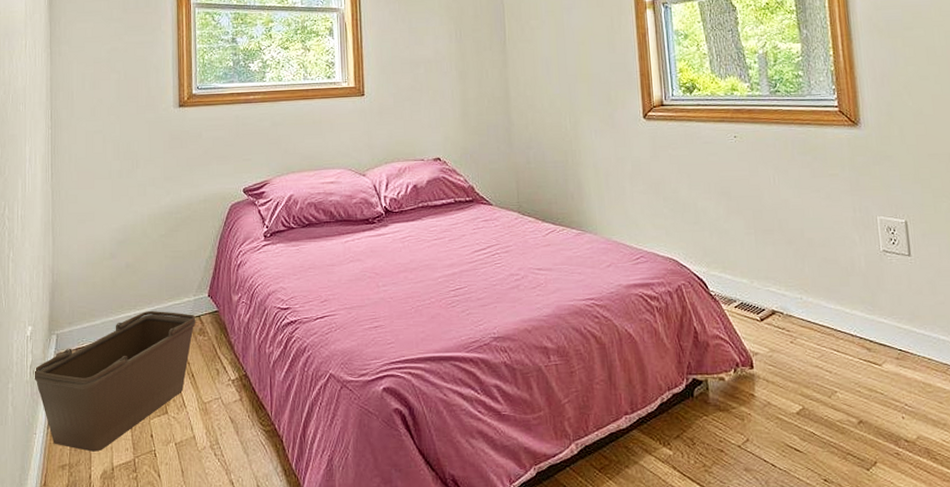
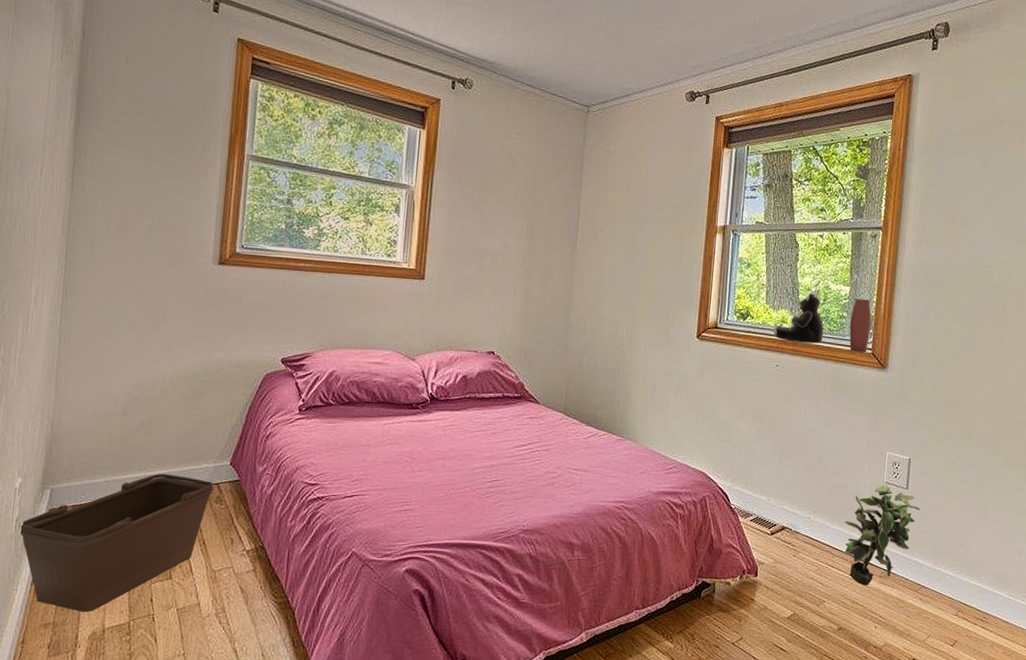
plush toy: none [724,56,781,110] -> present [773,293,824,344]
vase: none [807,54,833,112] -> present [849,299,872,353]
potted plant: none [844,254,930,371] -> present [844,485,920,586]

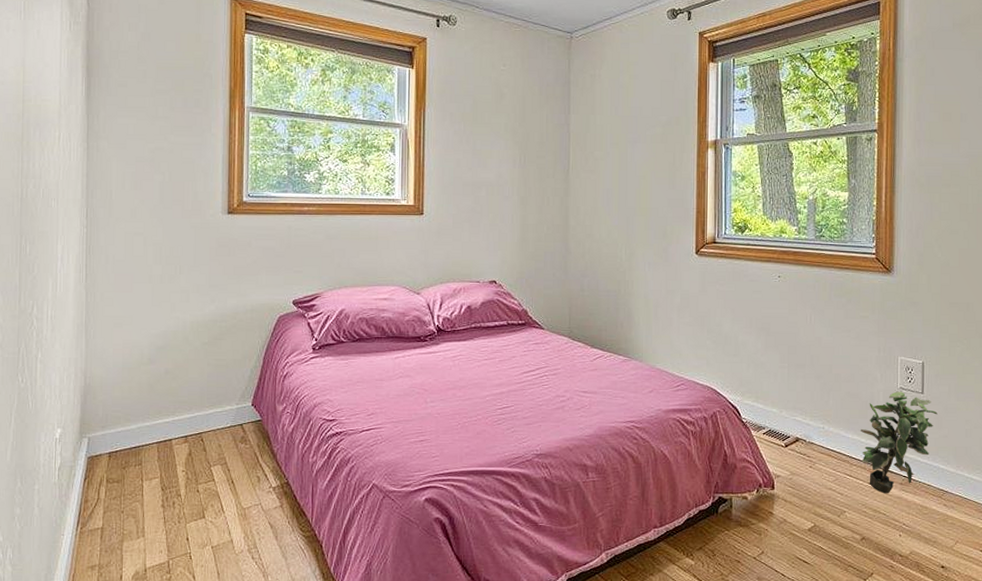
bicycle basket: present [19,473,214,612] -> none [61,417,238,553]
plush toy: present [773,293,824,344] -> none [772,202,824,253]
vase: present [849,299,872,353] -> none [851,204,873,258]

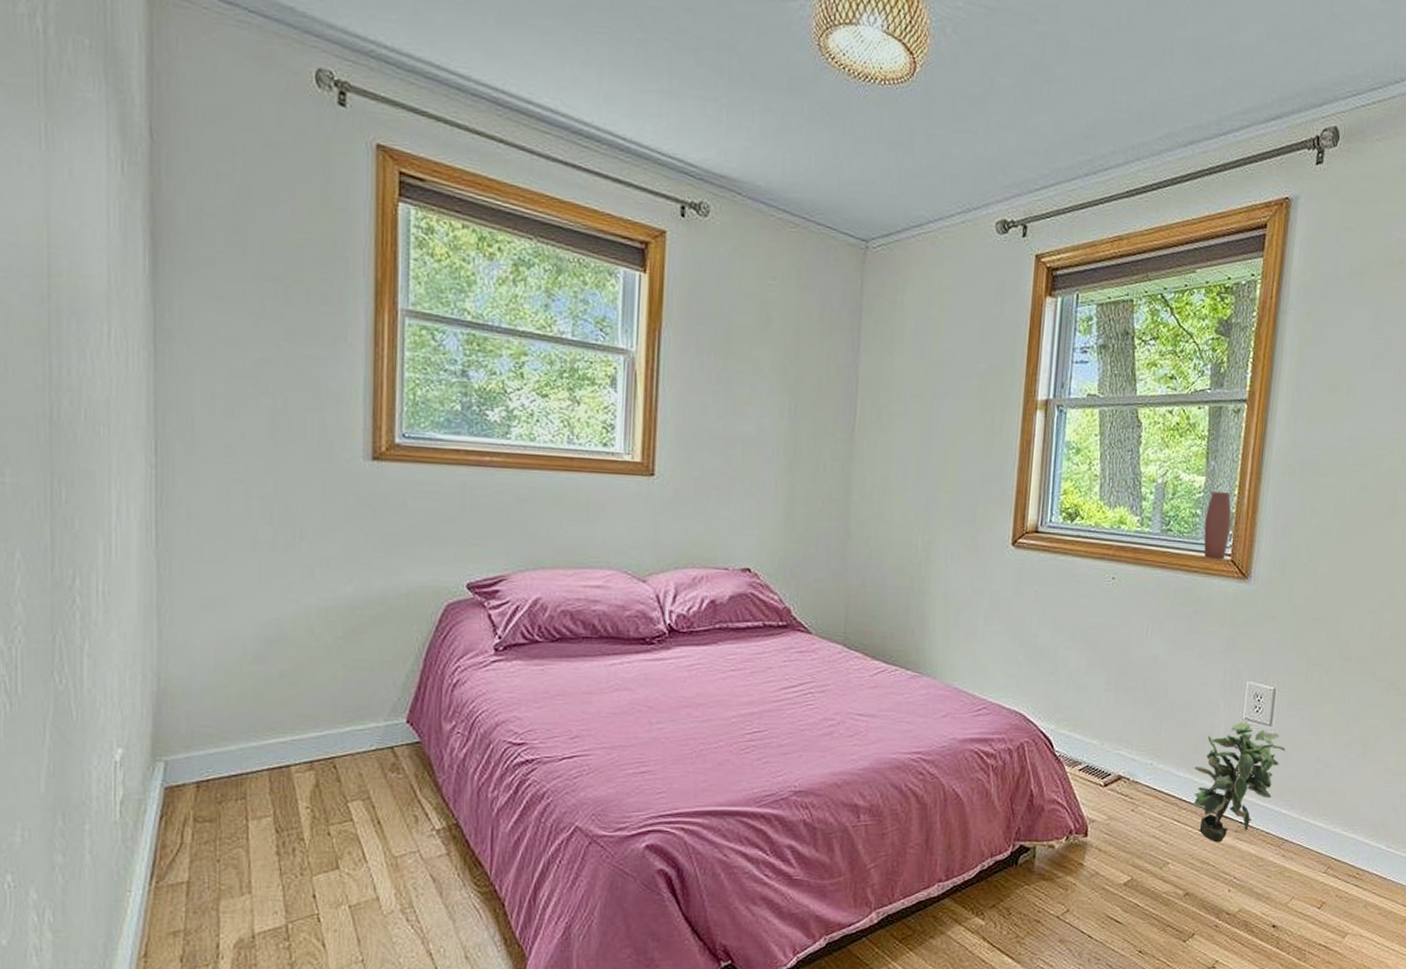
vase: none [851,204,873,258] -> present [1203,491,1232,560]

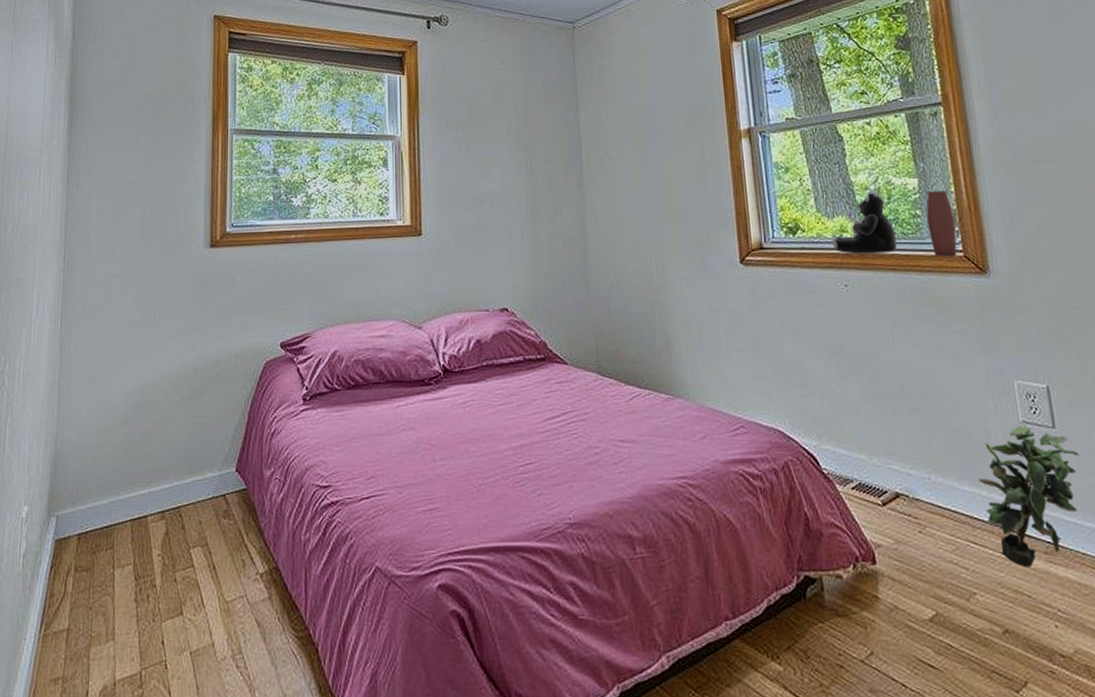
plush toy: none [1108,486,1172,550] -> present [832,193,897,255]

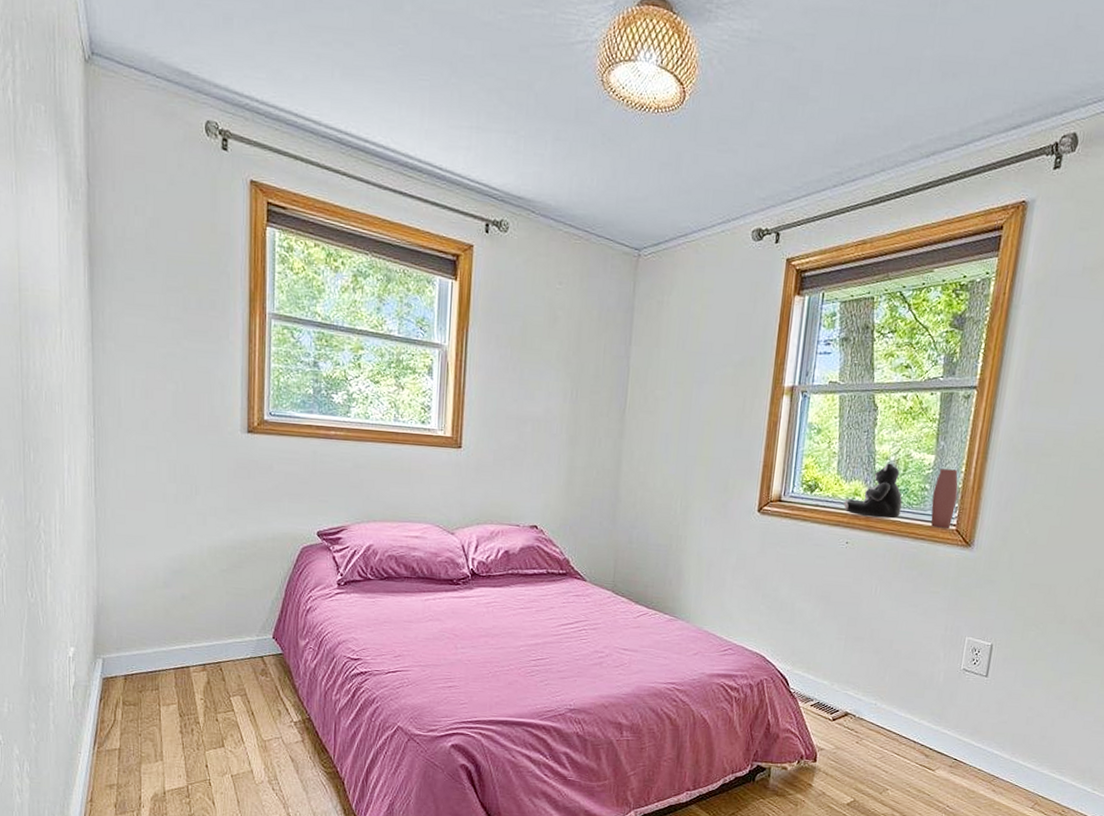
potted plant: present [979,426,1080,568] -> none [911,672,1000,775]

